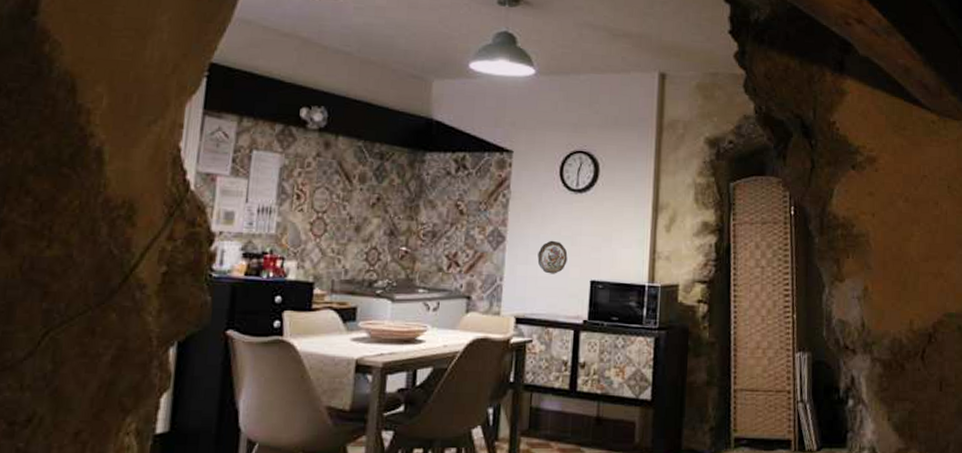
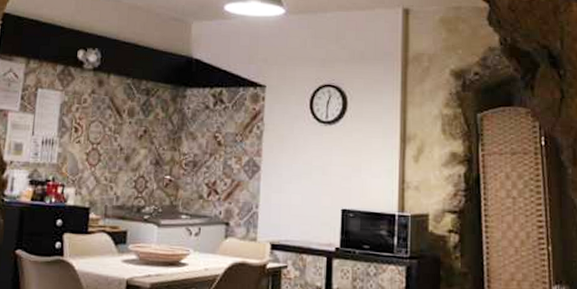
decorative plate: present [537,240,568,274] -> none [290,170,319,203]

